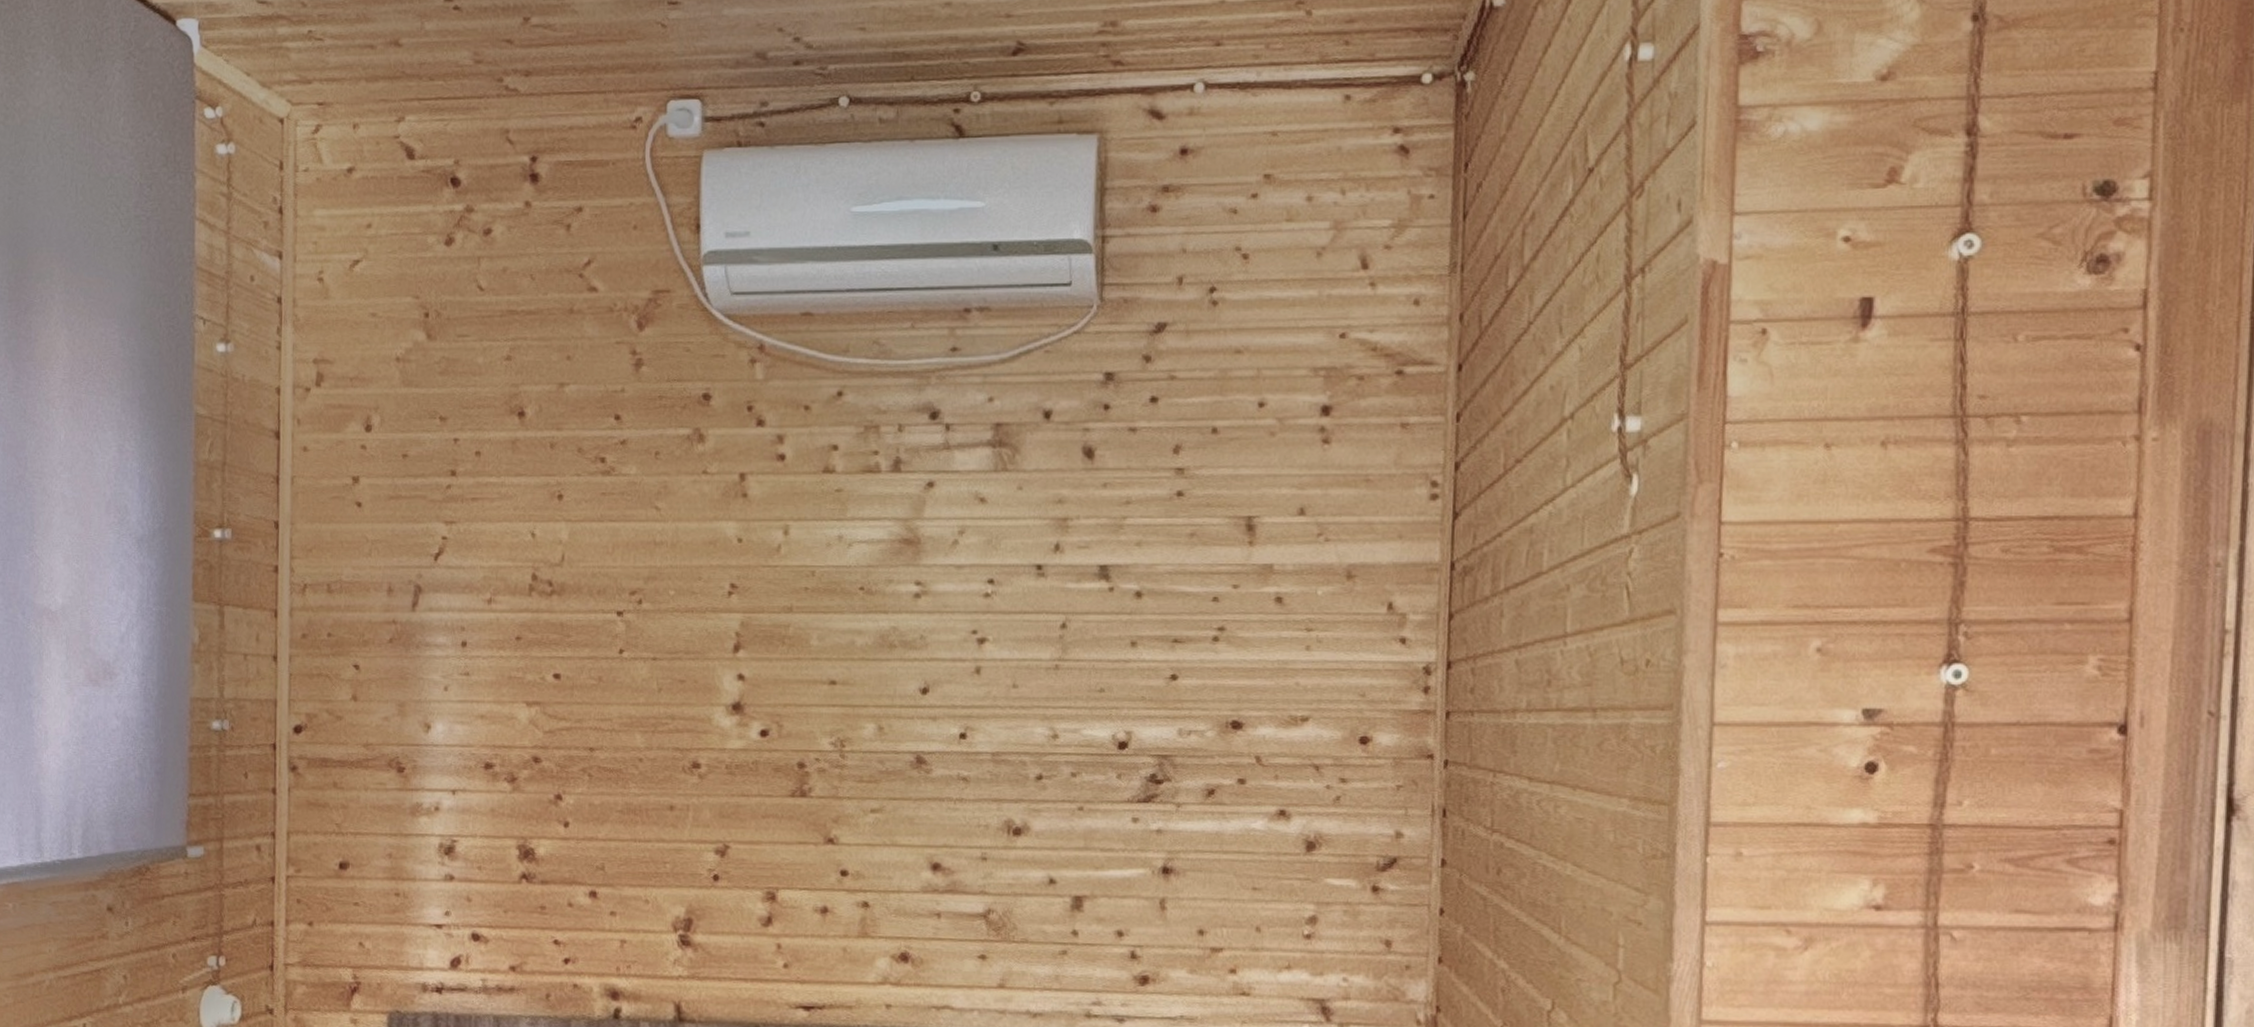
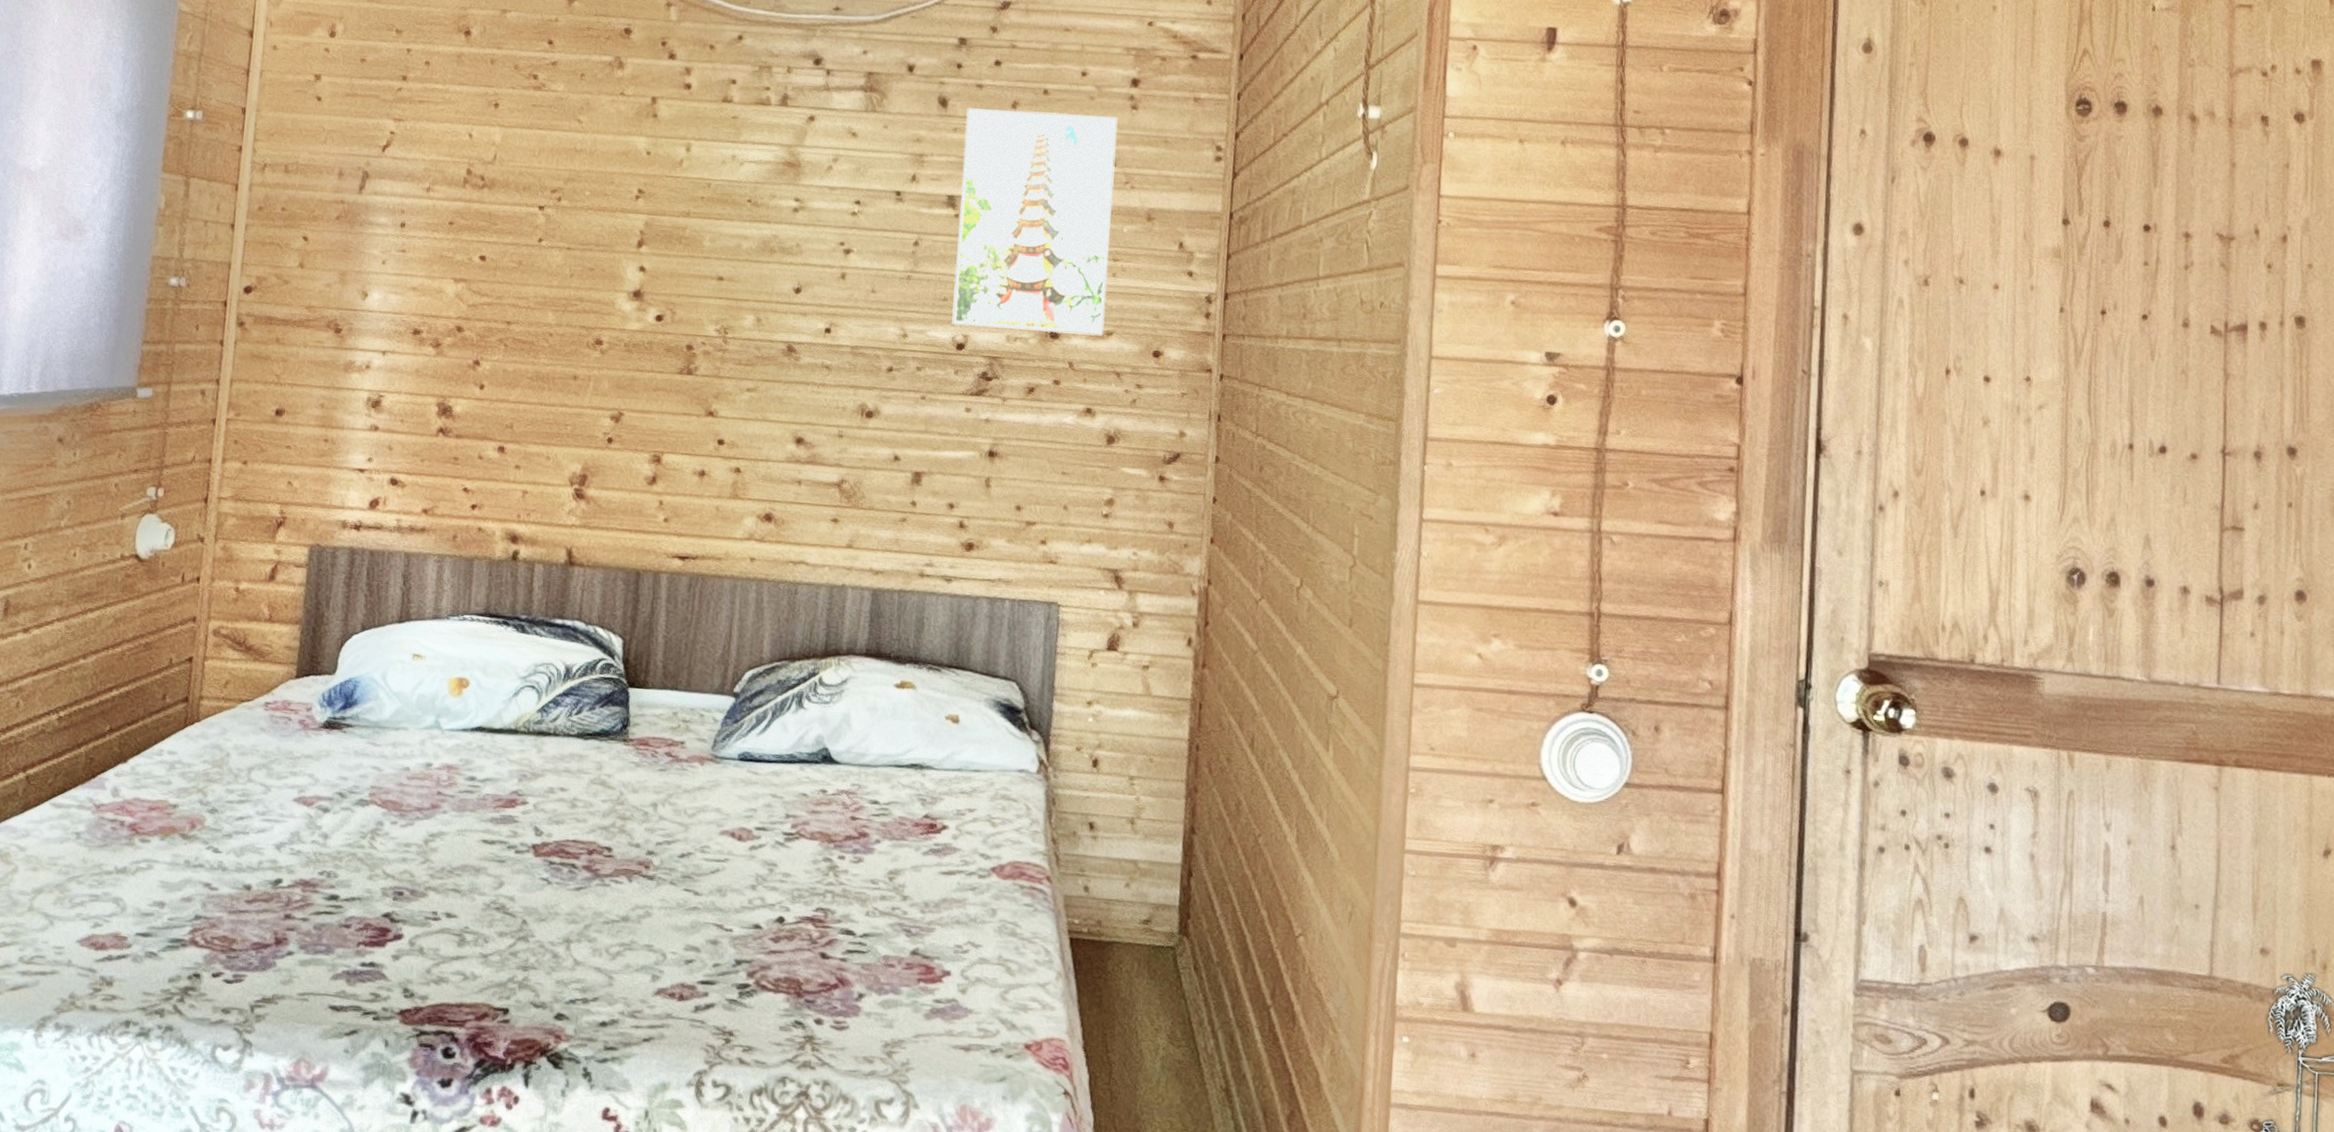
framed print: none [1111,454,1306,723] -> present [952,107,1118,336]

